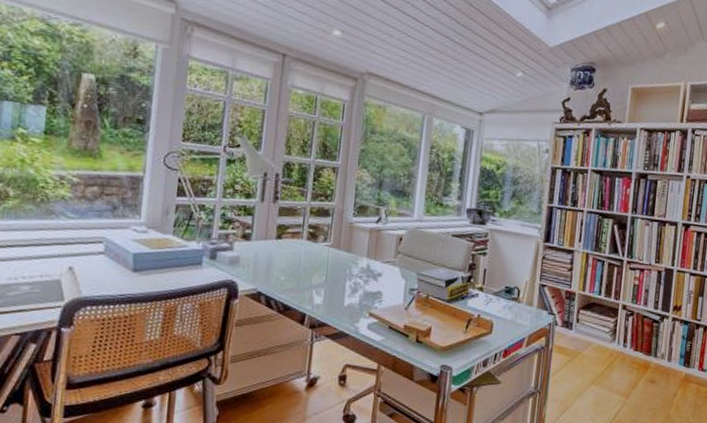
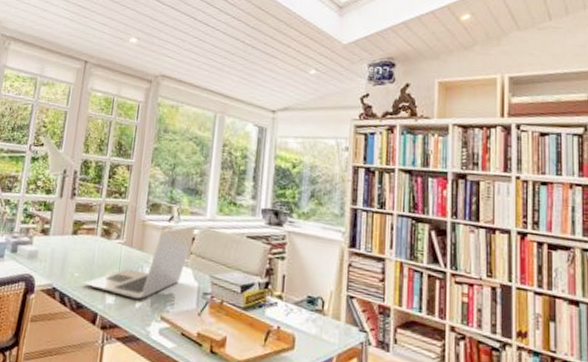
laptop: none [291,226,404,299] -> present [84,225,196,300]

